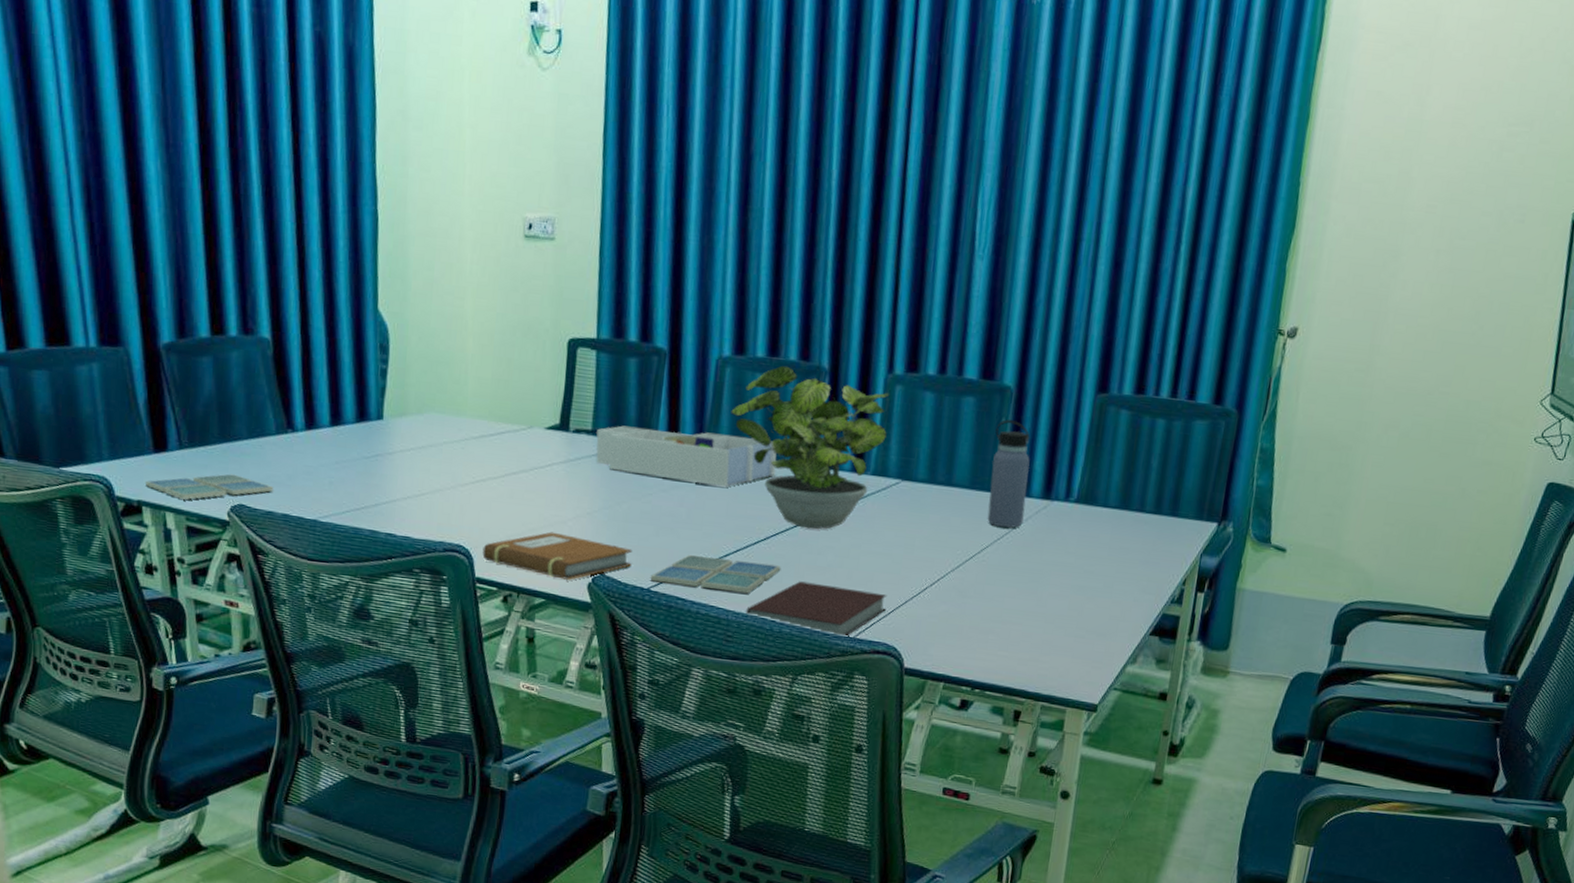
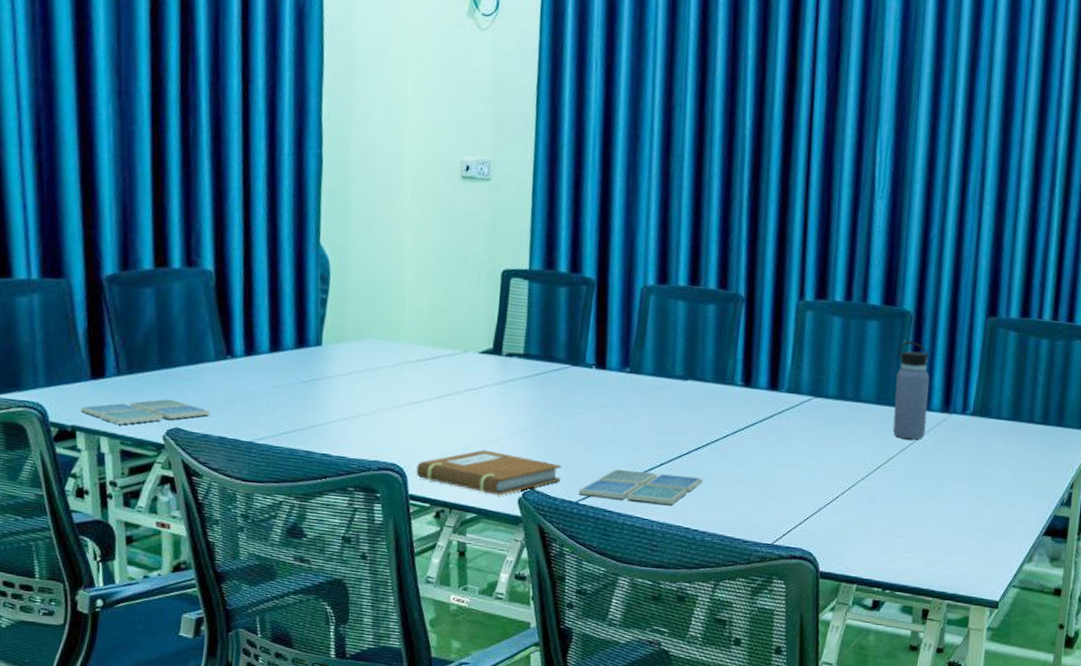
desk organizer: present [596,425,777,487] -> none [527,349,698,406]
potted plant: present [731,365,889,530] -> none [655,293,800,444]
notebook: present [746,581,888,637] -> none [670,492,803,543]

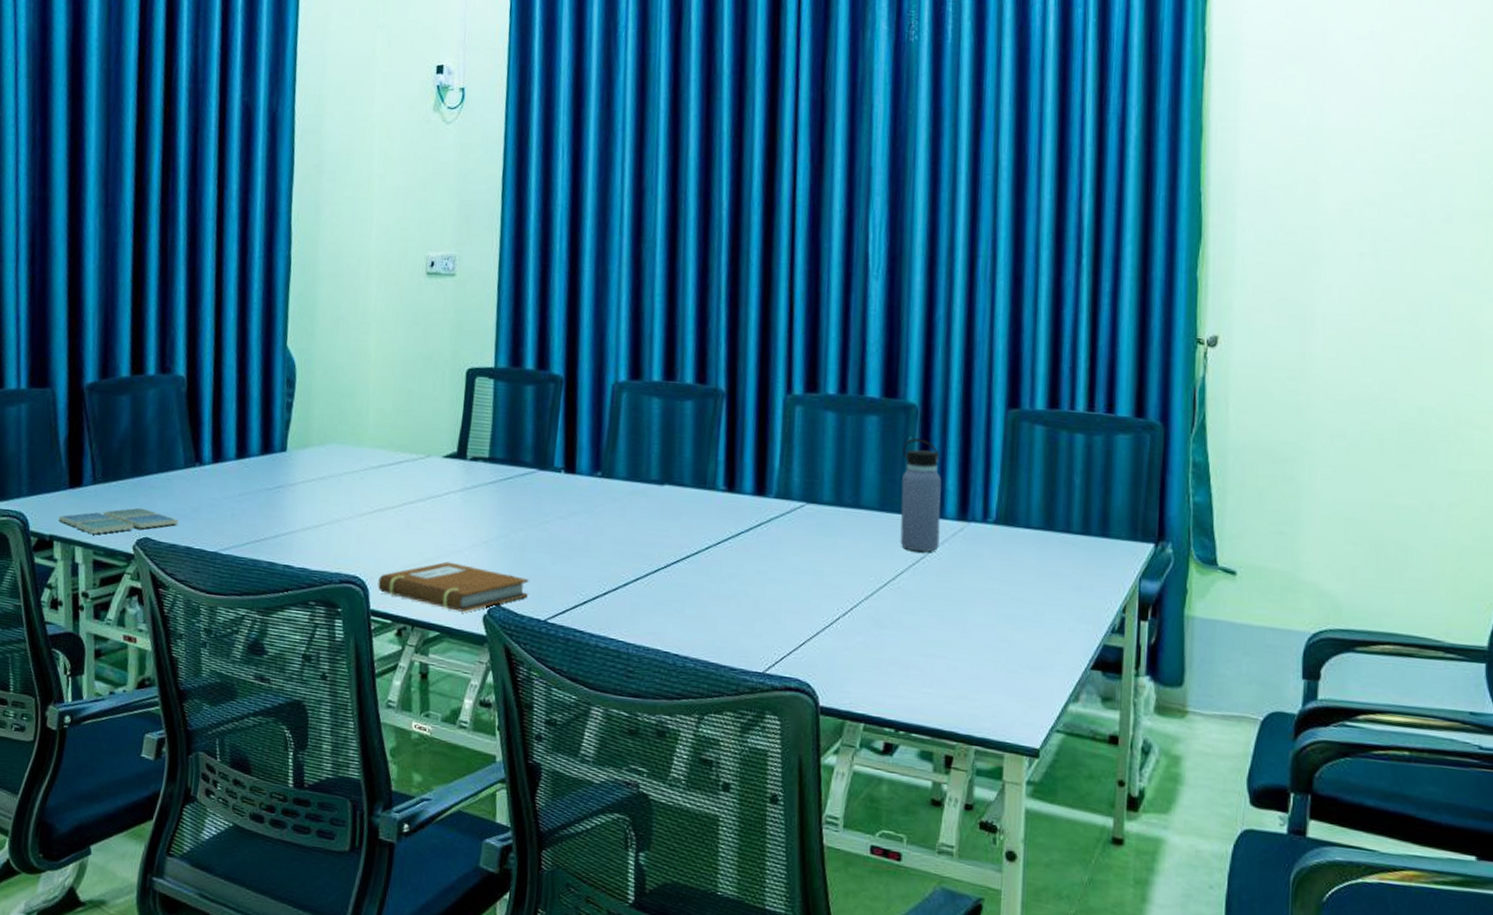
drink coaster: present [578,468,703,505] -> none [547,583,683,625]

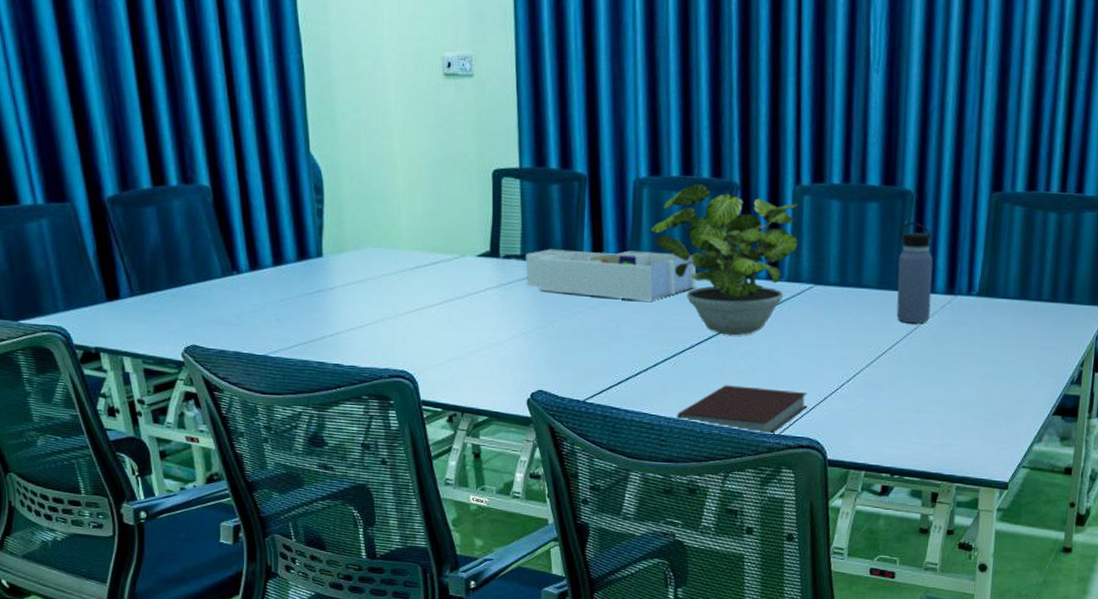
drink coaster: present [58,507,179,534] -> none [100,317,224,344]
notebook: present [378,561,529,612] -> none [426,353,568,397]
desk organizer: none [492,452,675,513] -> present [525,249,696,301]
potted plant: none [628,389,789,556] -> present [650,183,798,336]
notebook: none [647,611,797,672] -> present [677,385,808,434]

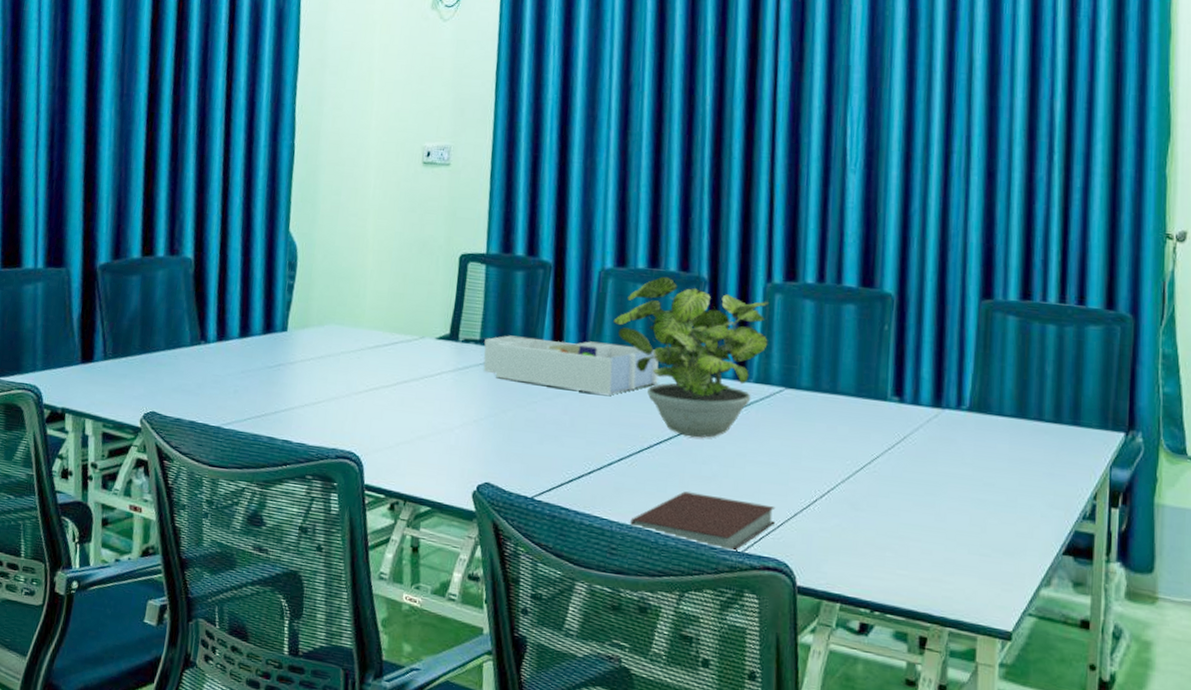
water bottle: present [896,222,933,323] -> none [876,326,917,437]

